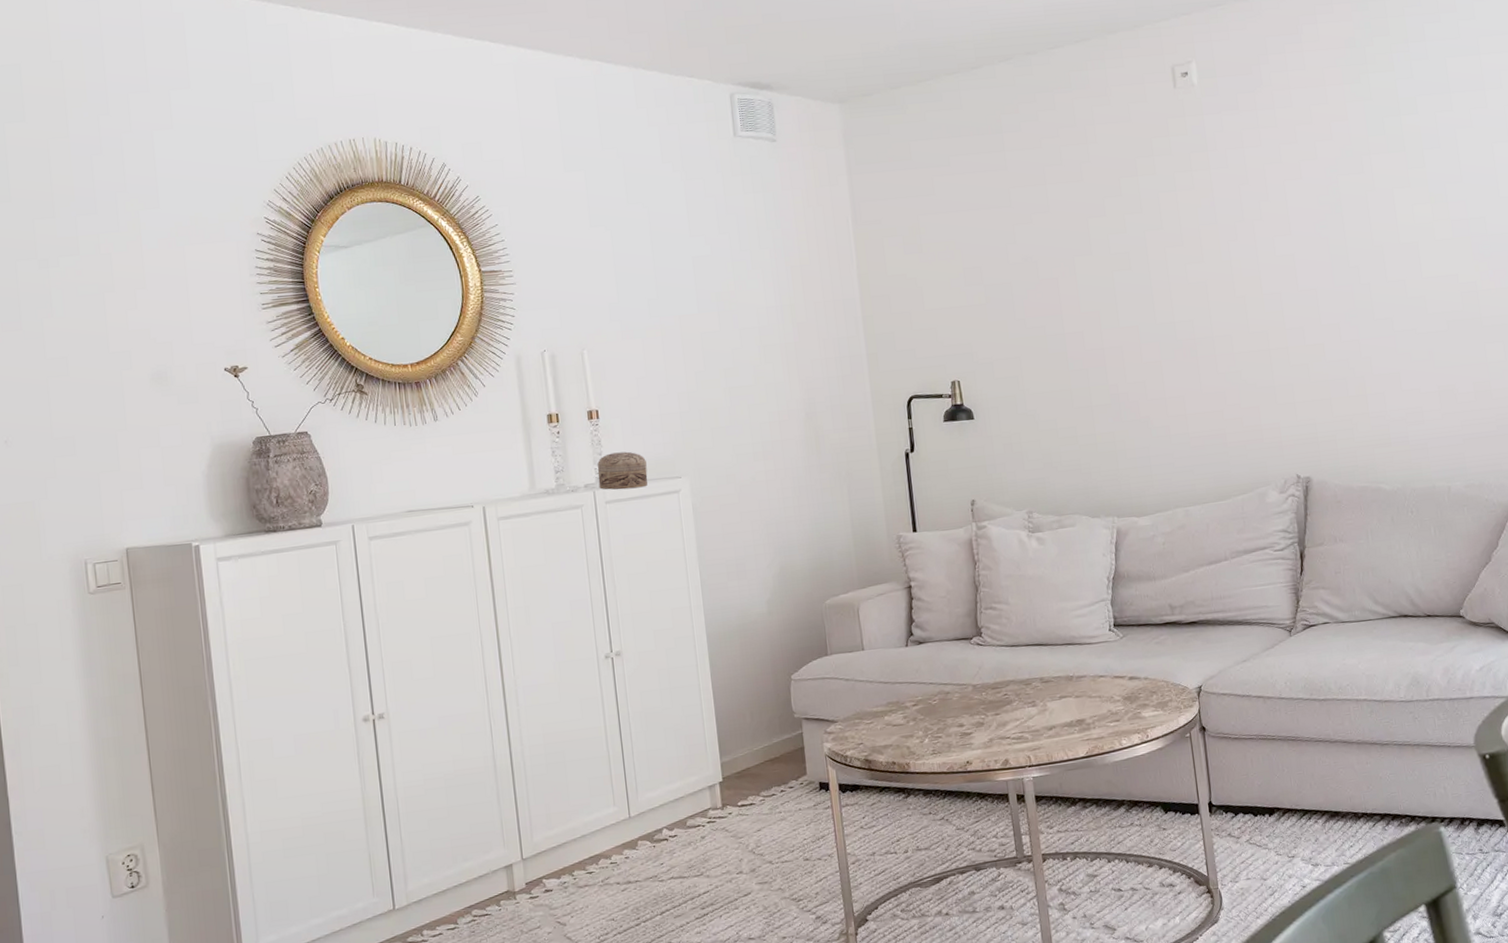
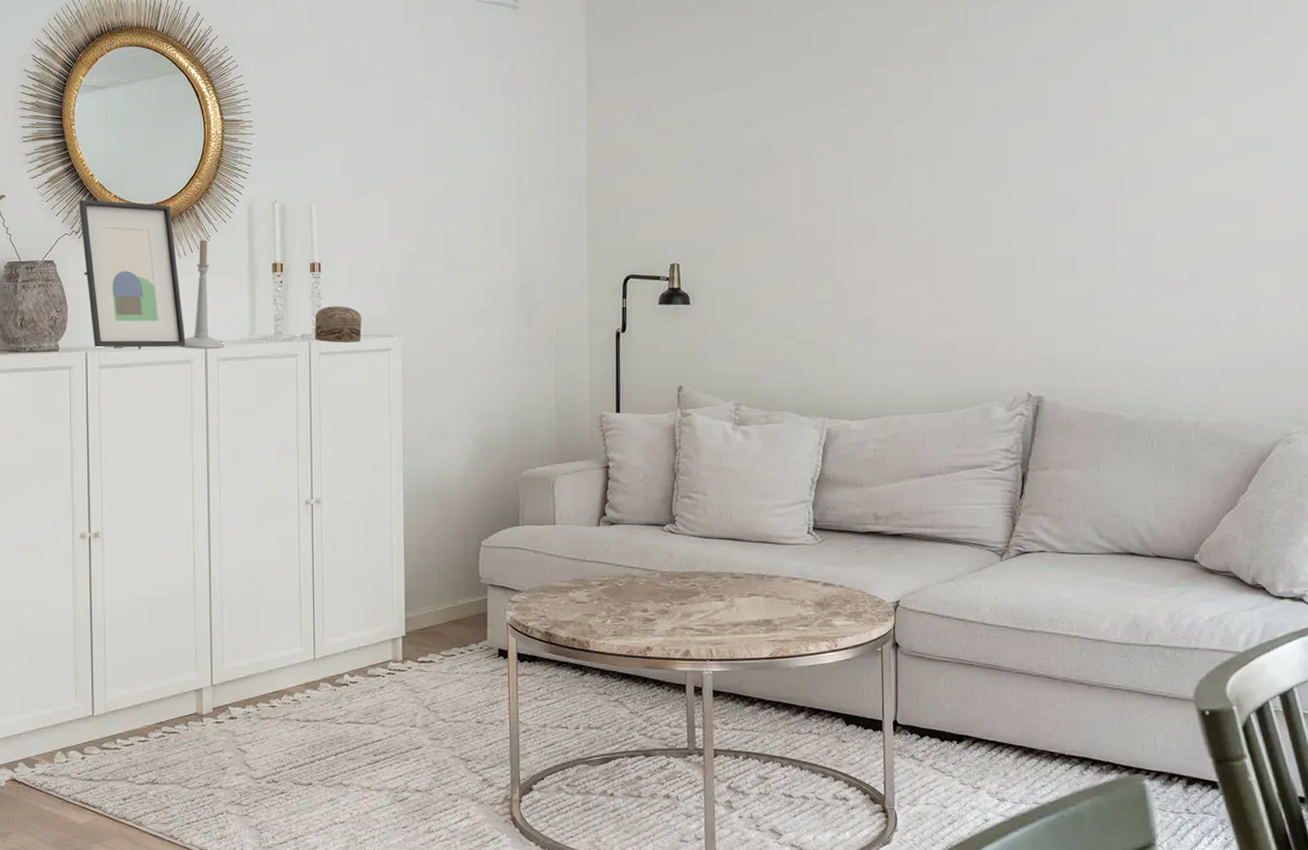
picture frame: none [330,363,462,519] -> present [78,199,186,350]
candlestick: none [455,395,504,511] -> present [180,238,224,349]

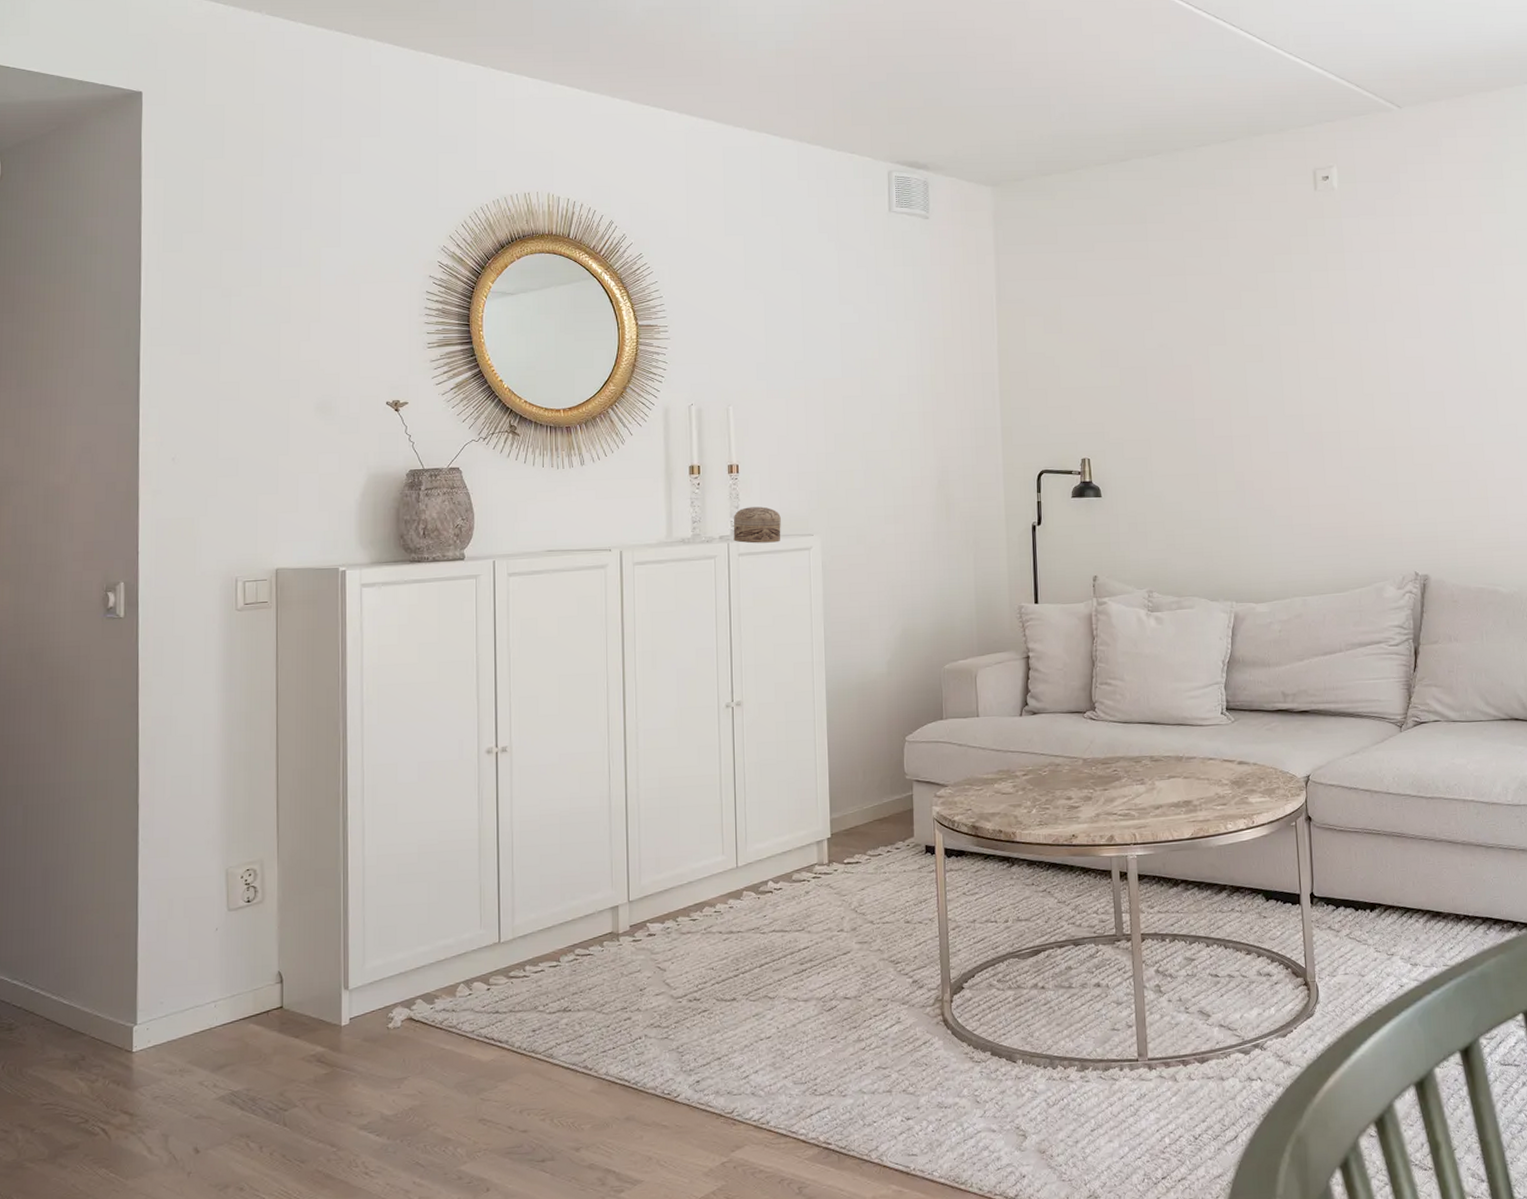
picture frame: present [78,199,186,350] -> none [486,405,600,557]
candlestick: present [180,238,224,349] -> none [594,442,640,554]

